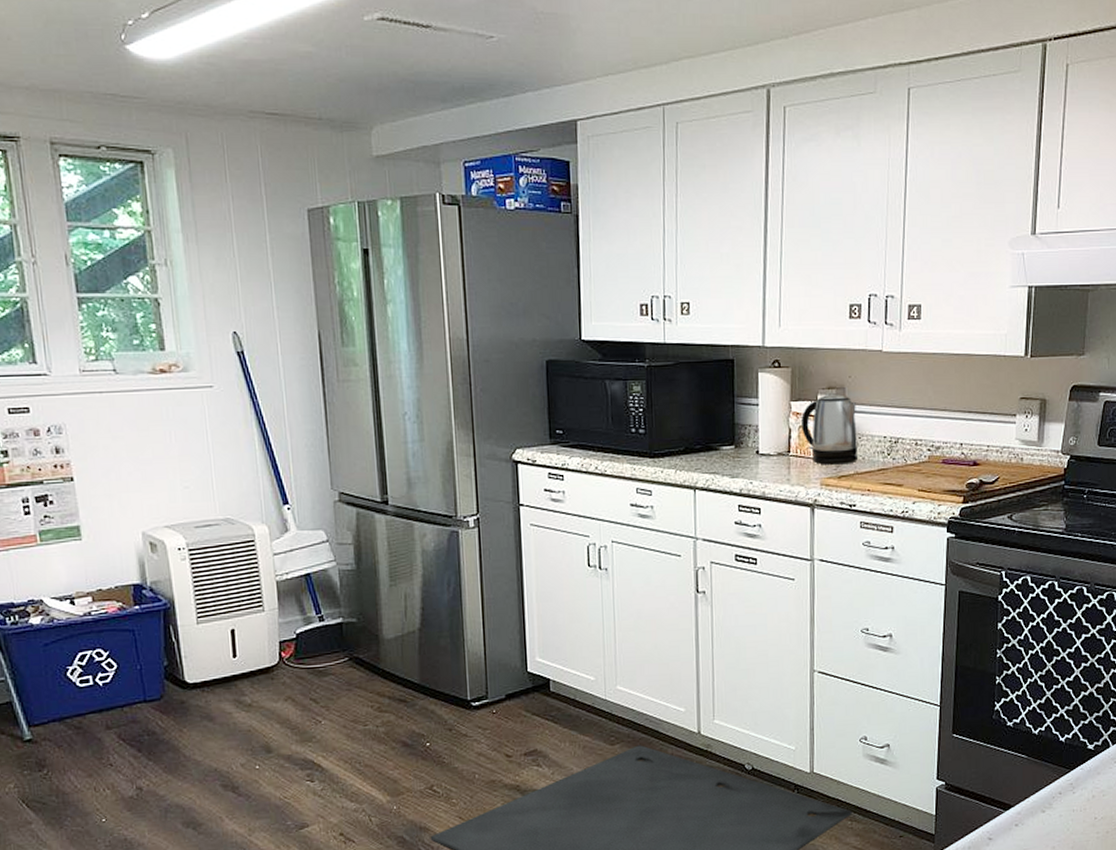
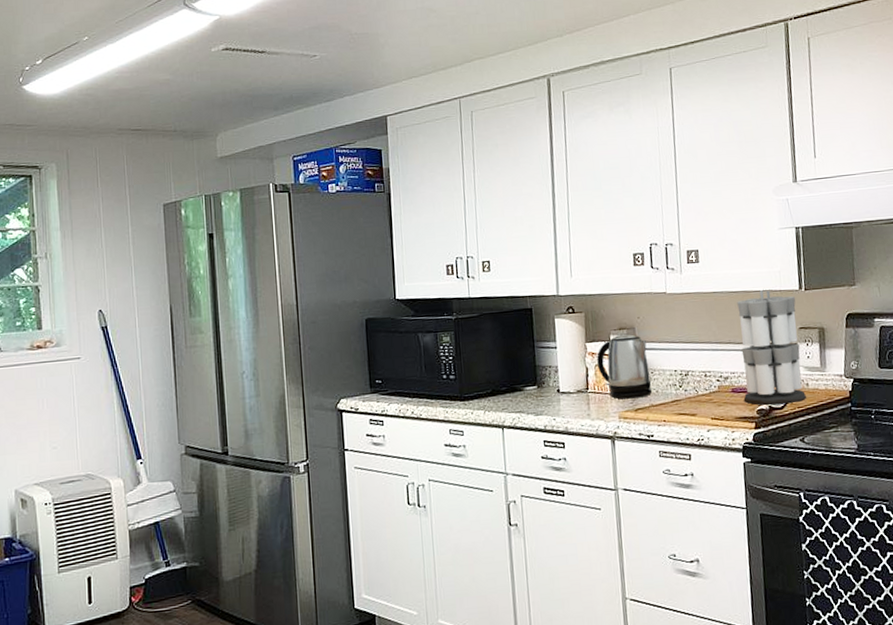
spice rack: none [954,353,1020,479] -> present [737,288,806,405]

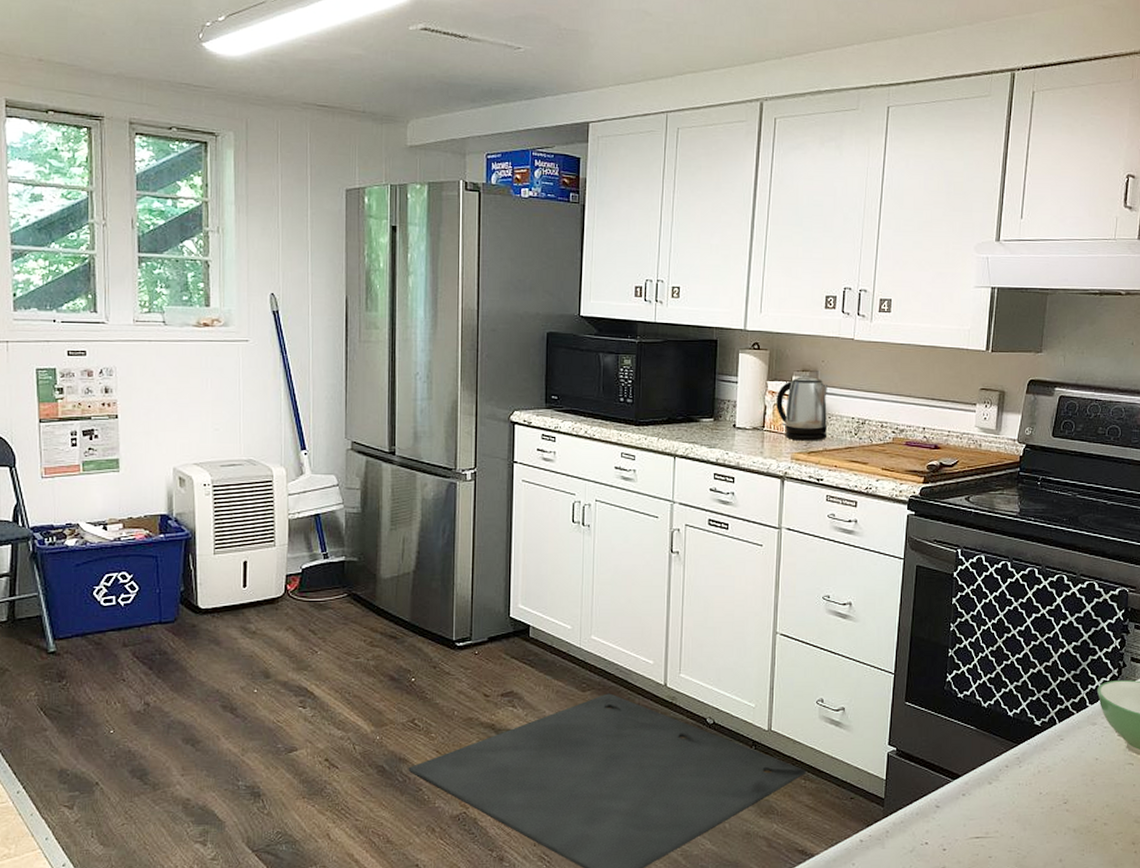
spice rack: present [737,288,806,405] -> none [916,346,982,461]

